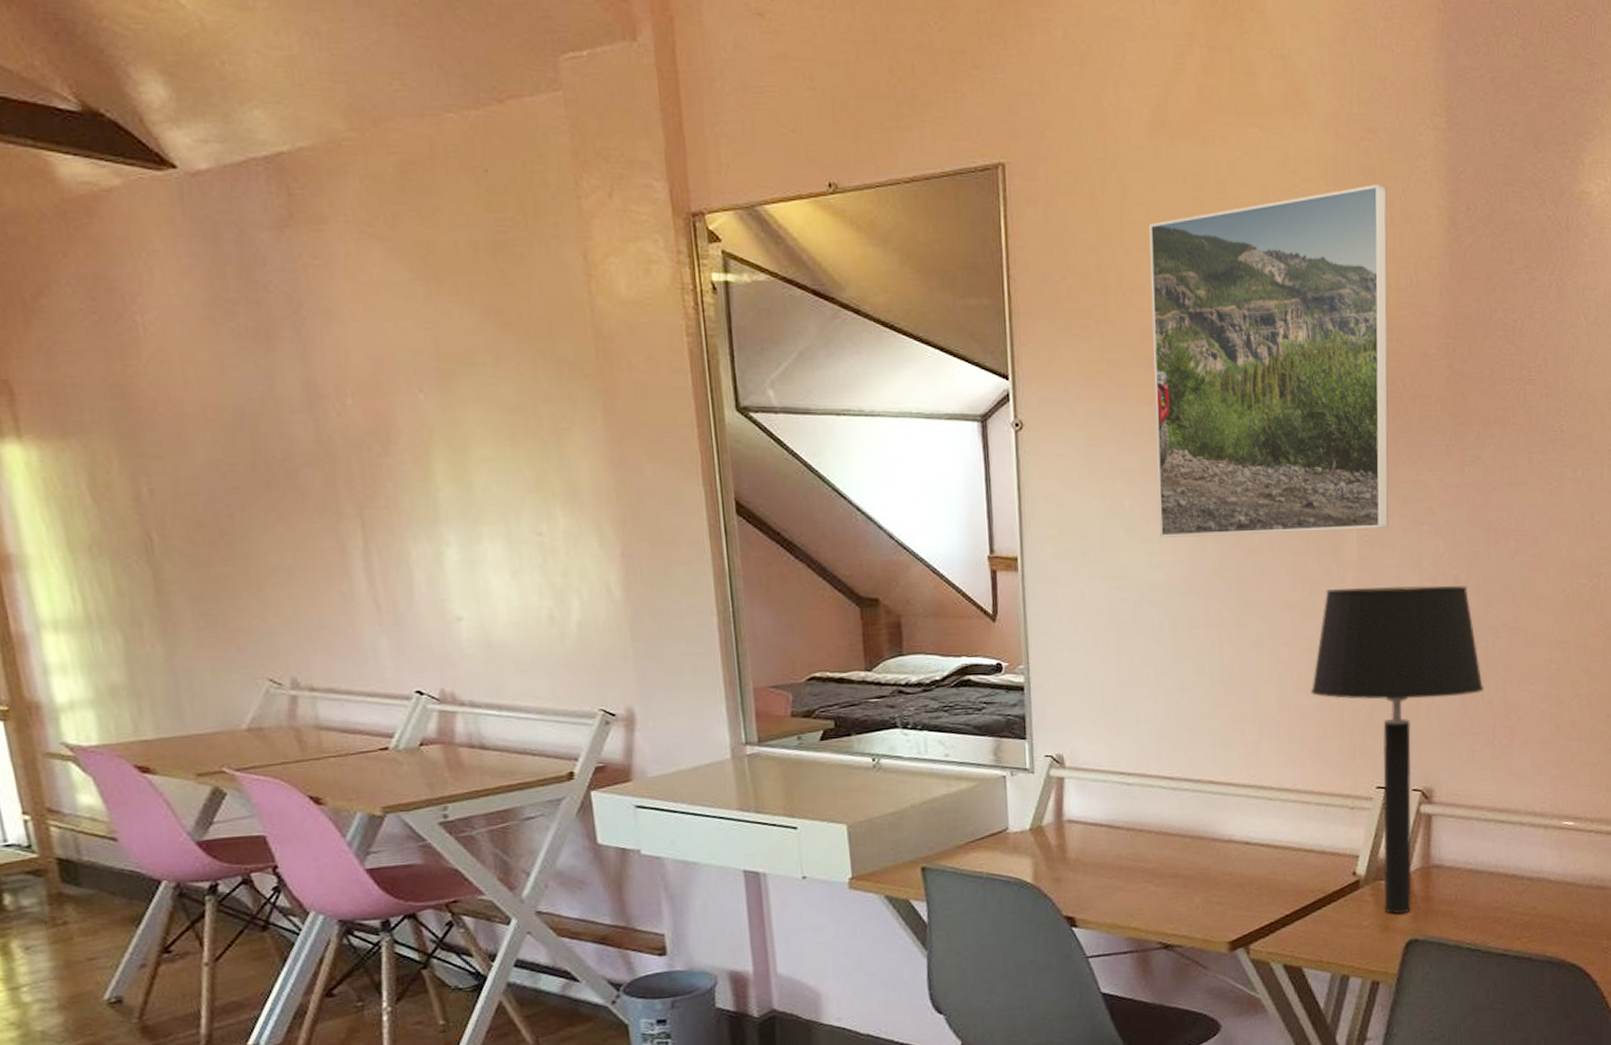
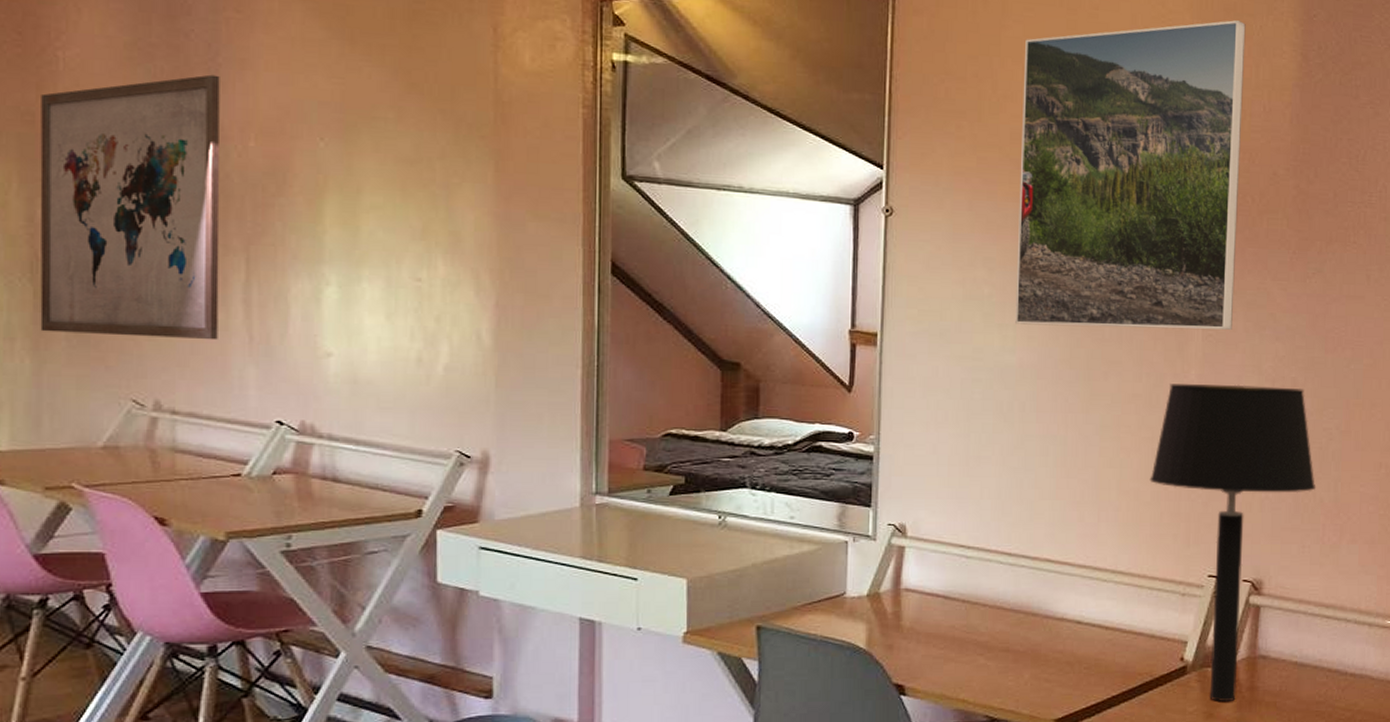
wall art: none [126,329,345,615] -> present [40,74,220,341]

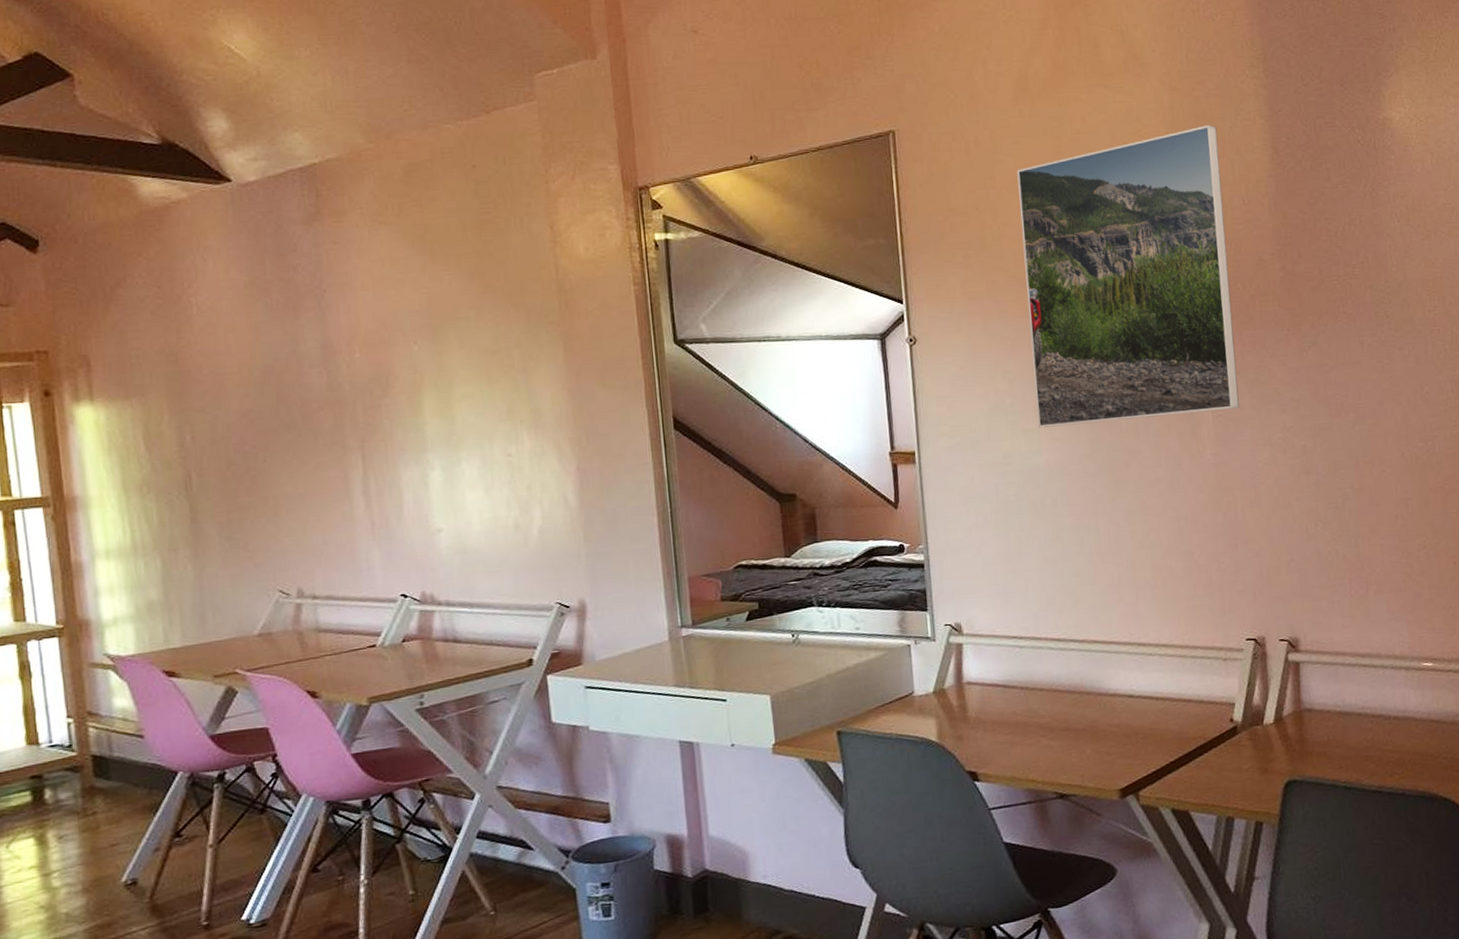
wall art: present [40,74,220,341] -> none [181,300,345,541]
table lamp: present [1149,384,1316,701] -> none [1180,454,1338,757]

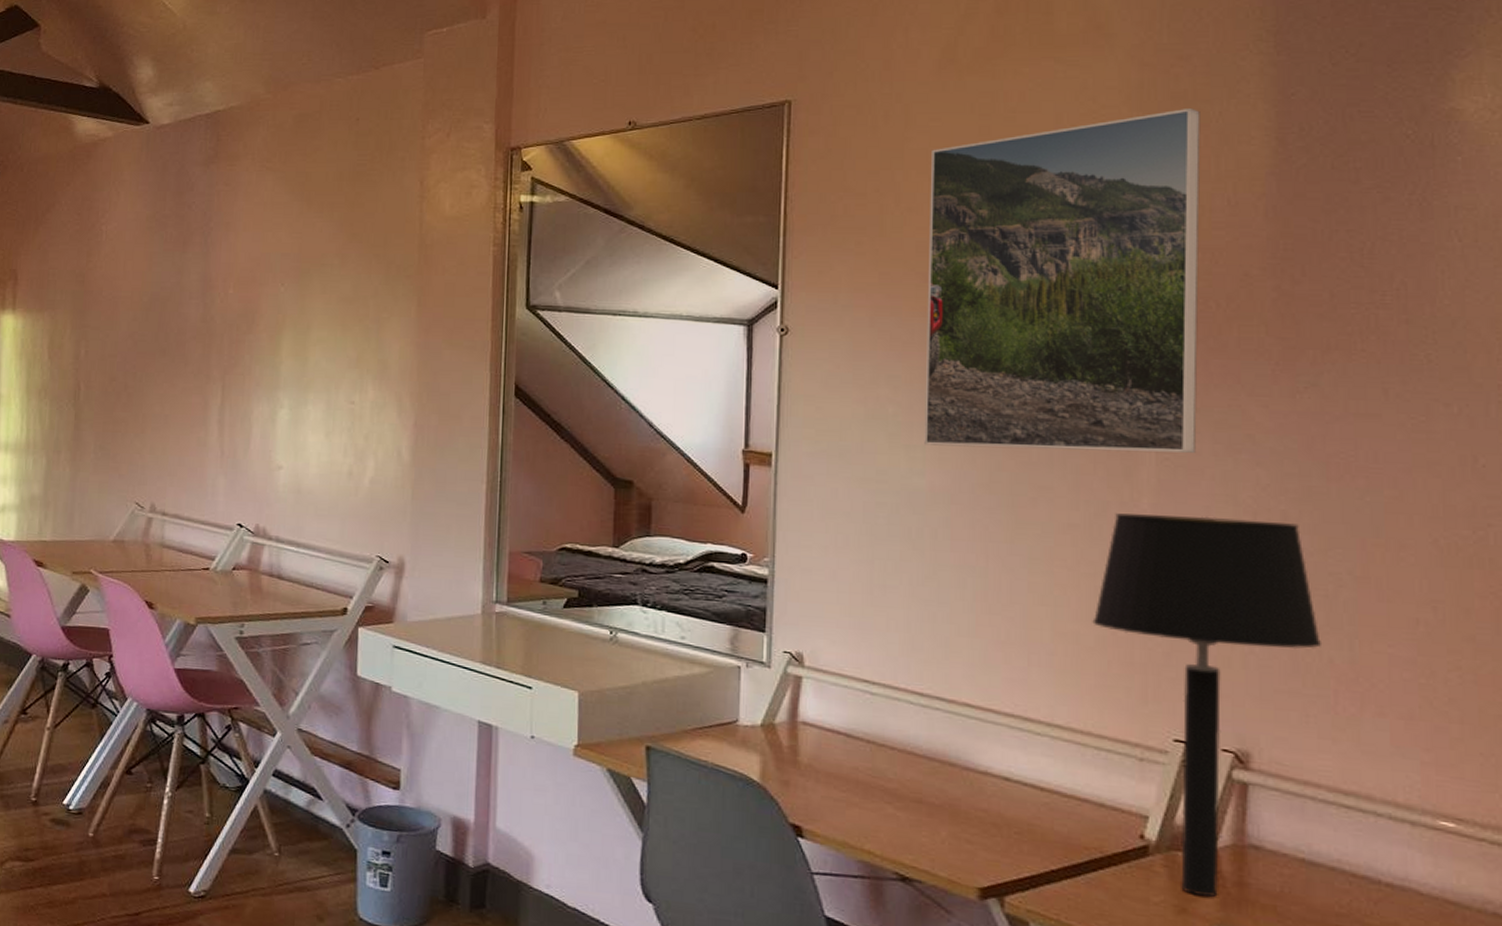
table lamp: none [1180,454,1338,757] -> present [1092,513,1323,897]

